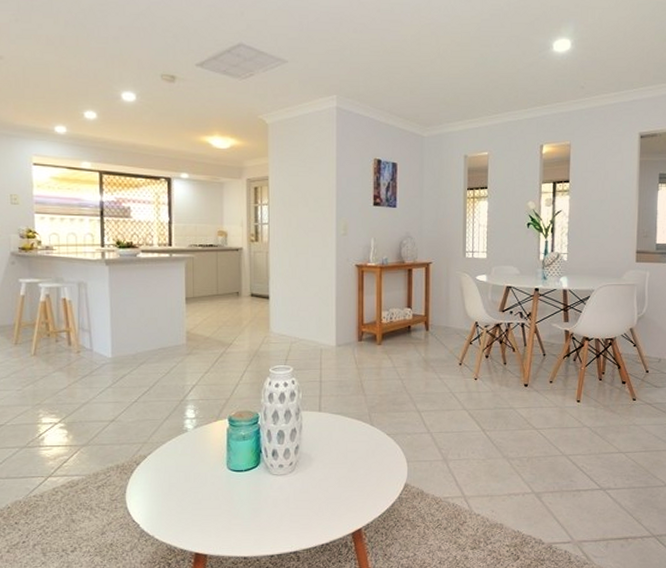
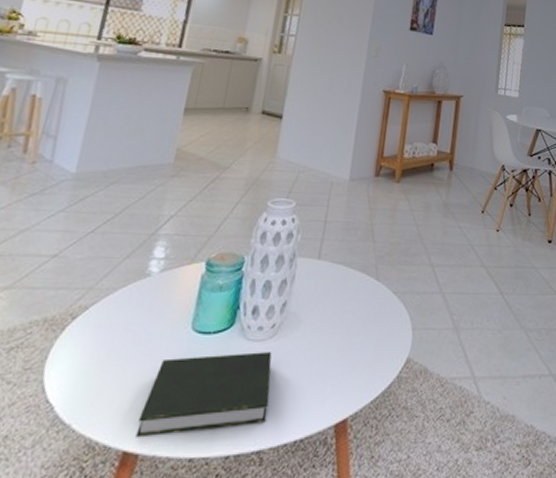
book: none [202,483,297,544] -> present [135,352,272,438]

